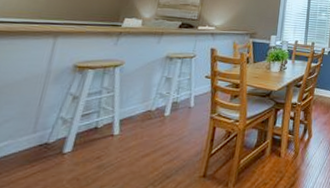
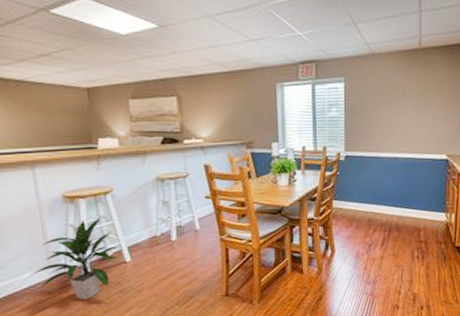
indoor plant: none [11,87,111,175] -> present [32,216,120,300]

